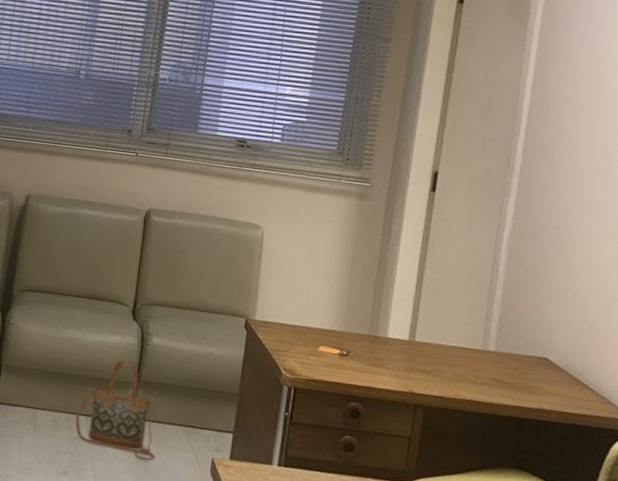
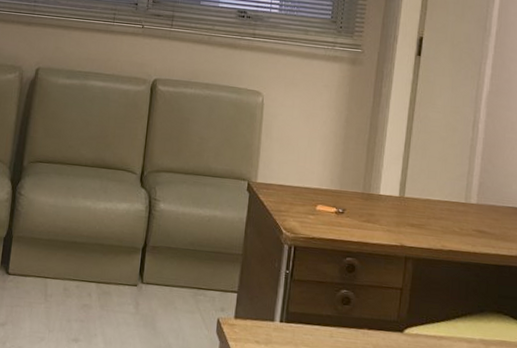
handbag: present [75,360,155,461] -> none [85,226,163,324]

